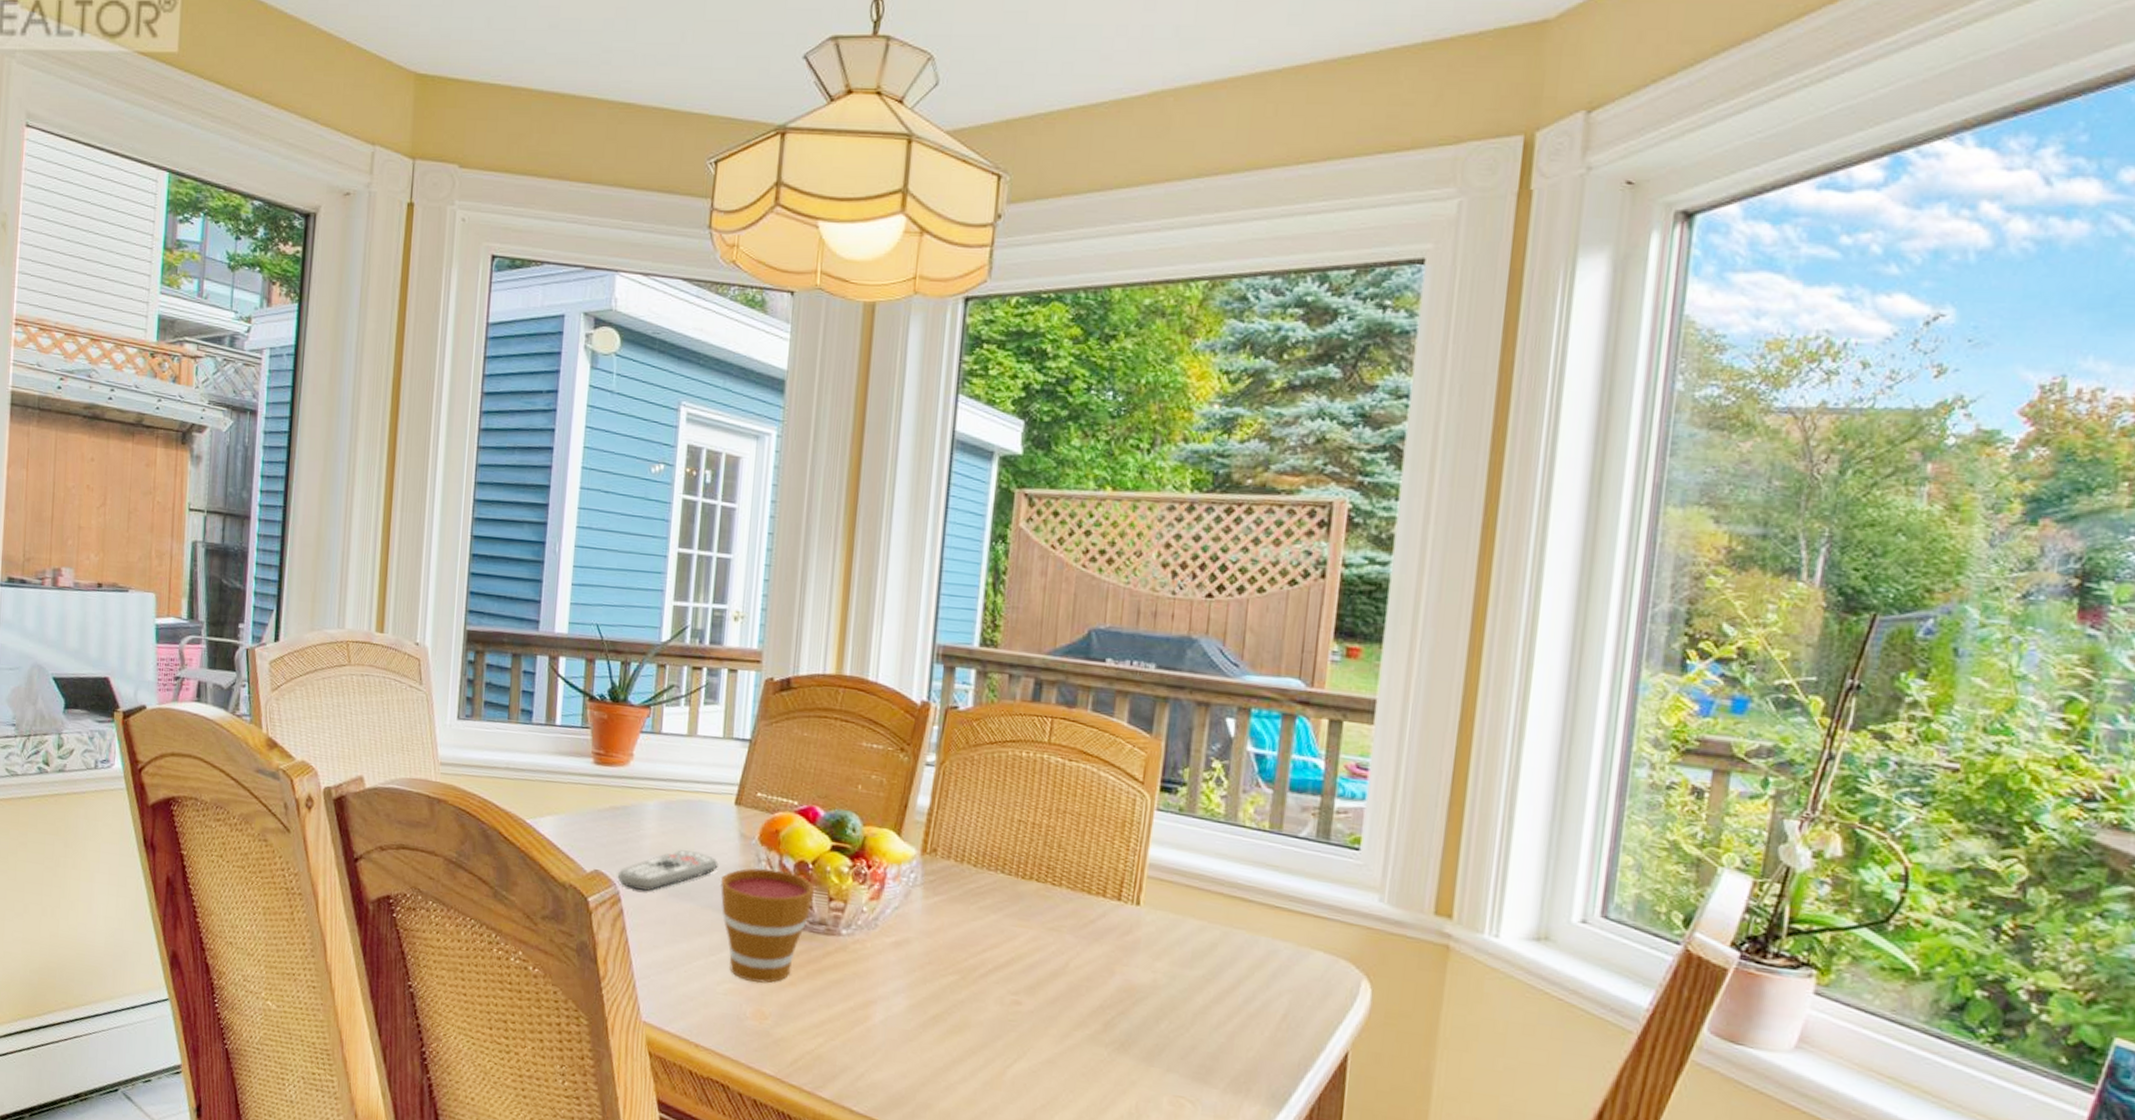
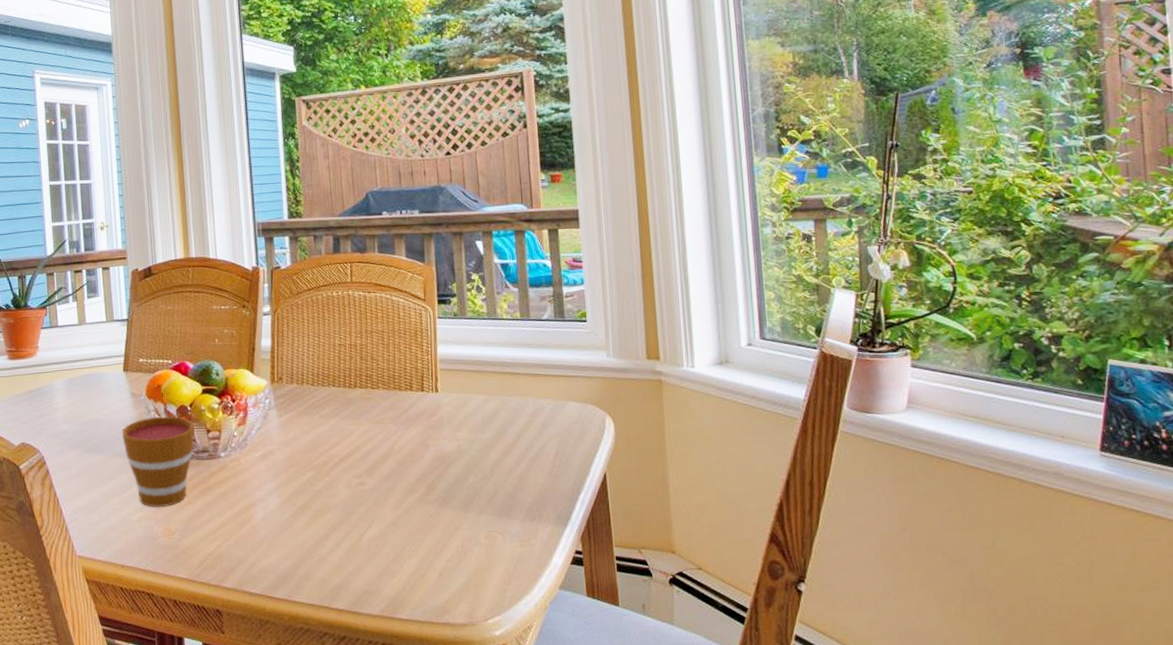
remote control: present [617,850,718,891] -> none [40,414,118,452]

